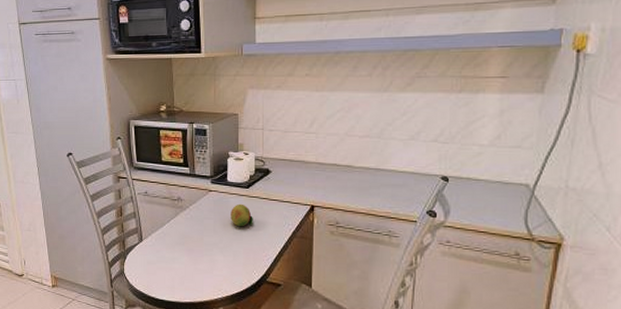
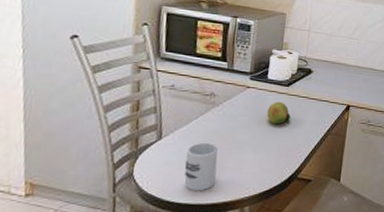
cup: none [163,245,190,290] -> present [184,143,218,191]

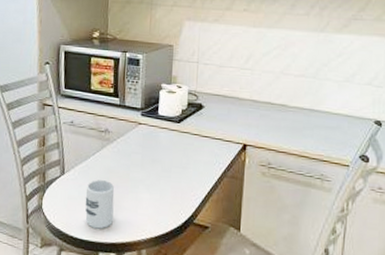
fruit: present [267,101,291,125] -> none [159,138,183,164]

